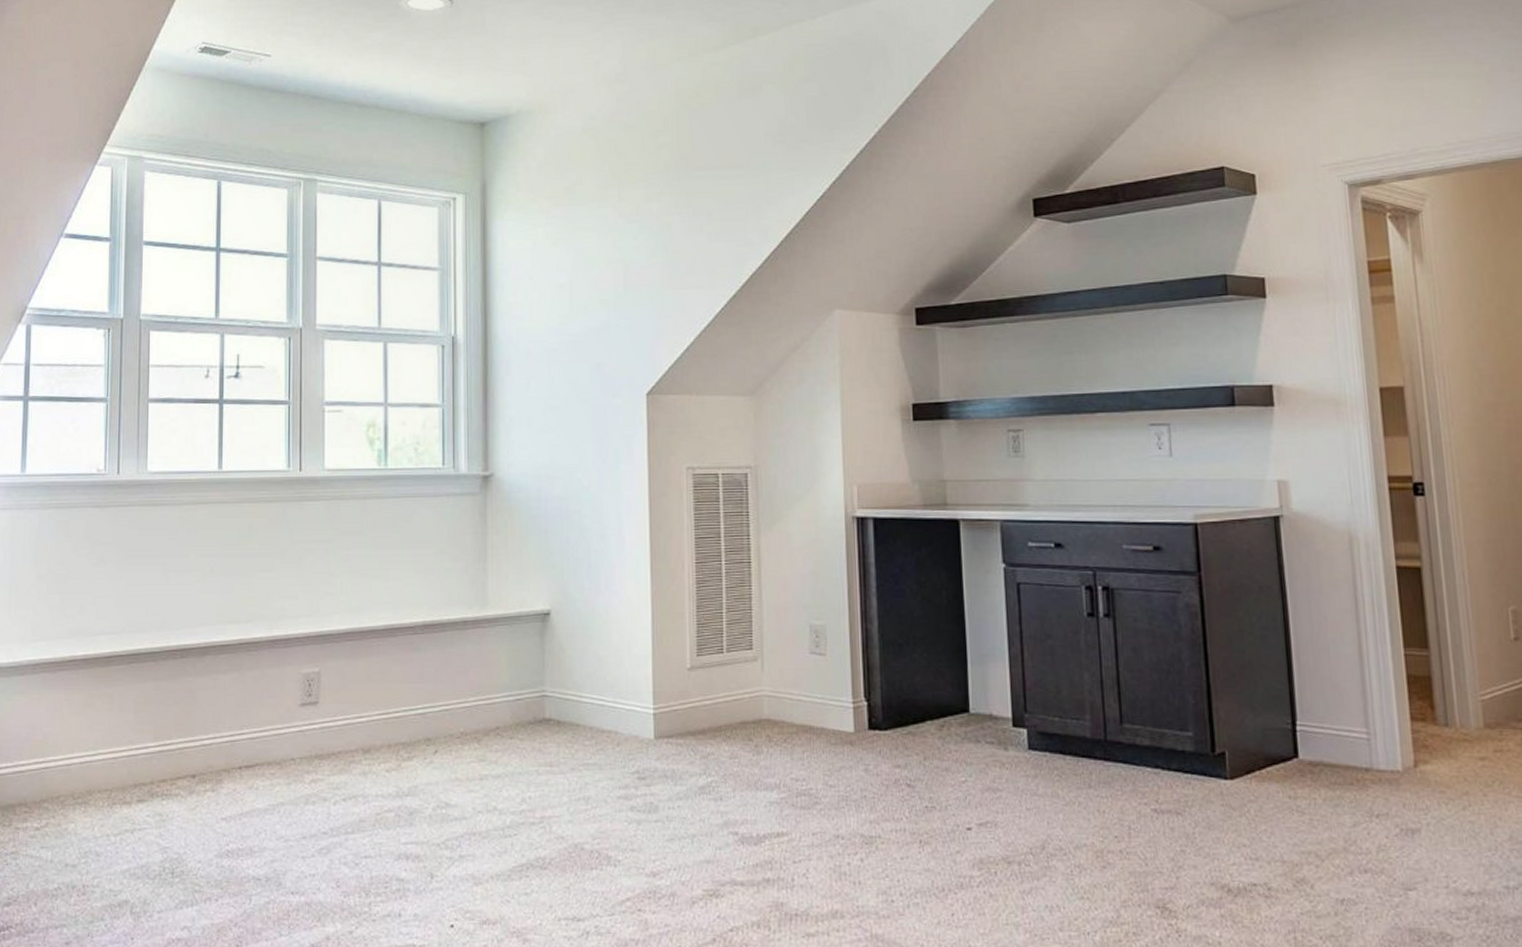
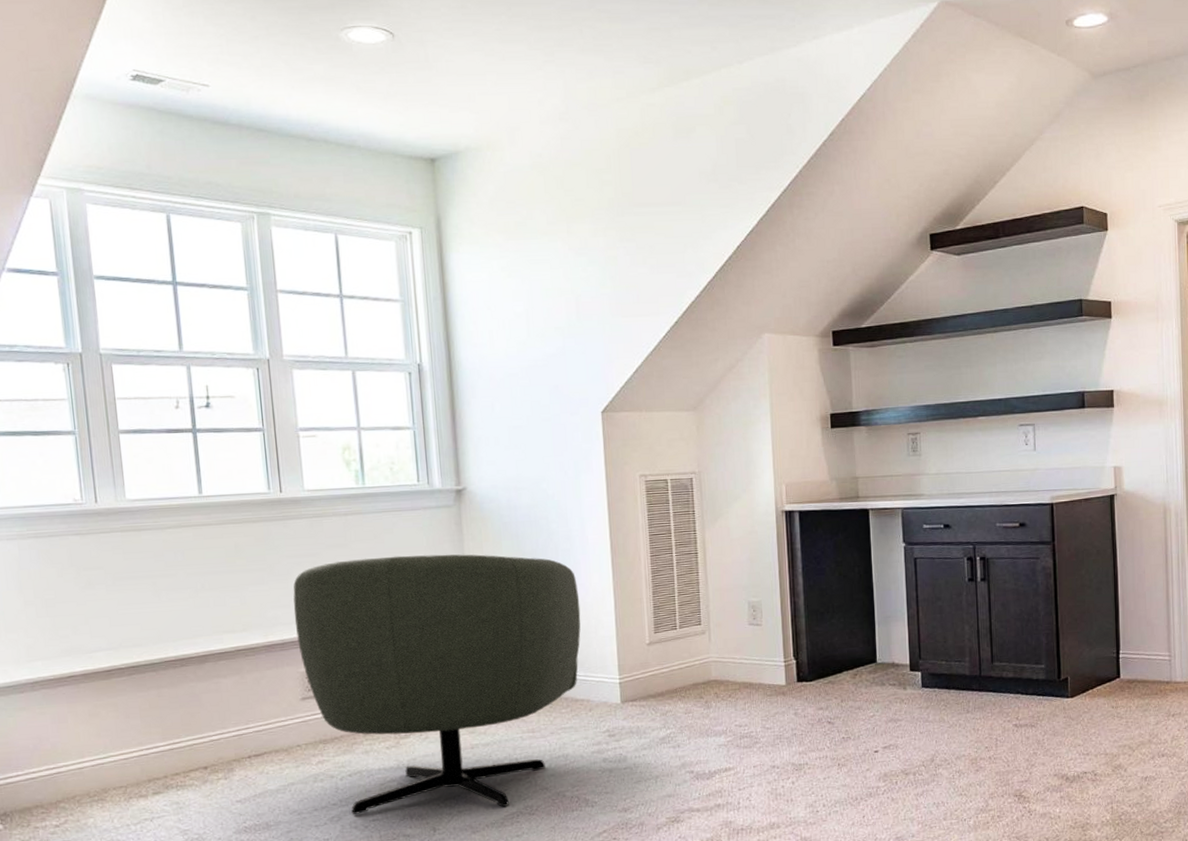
armchair: none [301,547,613,855] -> present [293,554,581,814]

